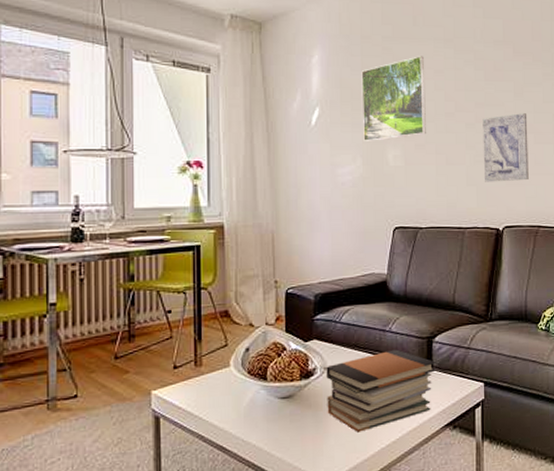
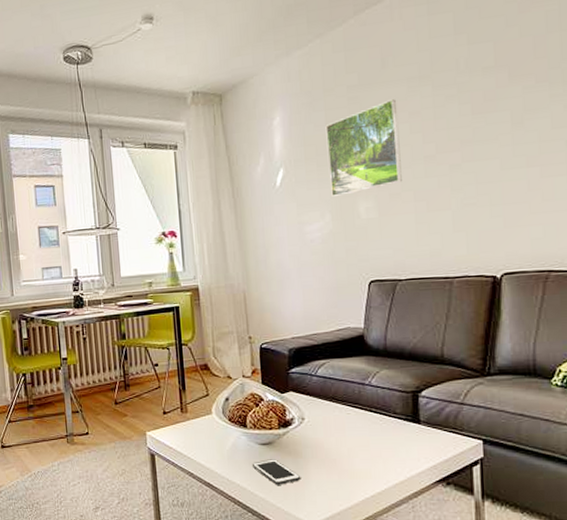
cell phone: none [270,413,320,442] -> present [251,459,301,485]
book stack: present [326,349,435,432] -> none [304,403,423,481]
wall art: present [482,113,529,182] -> none [471,144,534,227]

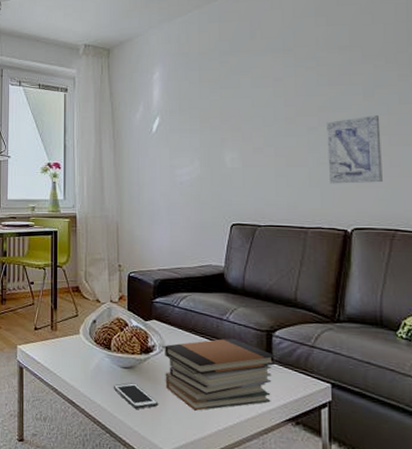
book stack: none [304,403,423,481] -> present [165,338,276,411]
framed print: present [325,99,402,198] -> none [199,66,265,146]
wall art: none [471,144,534,227] -> present [327,115,383,184]

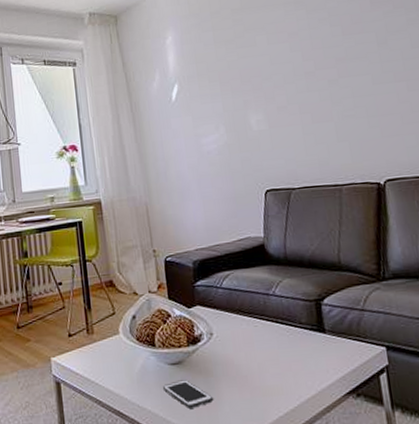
book stack: present [165,338,276,411] -> none [212,313,329,399]
wall art: present [327,115,383,184] -> none [345,62,407,137]

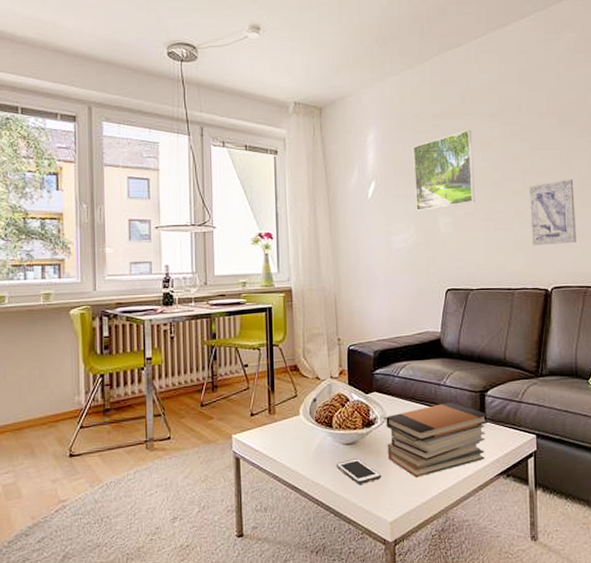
book stack: none [212,313,329,399] -> present [386,402,489,478]
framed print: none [214,21,287,111] -> present [413,130,475,212]
wall art: none [345,62,407,137] -> present [529,179,576,246]

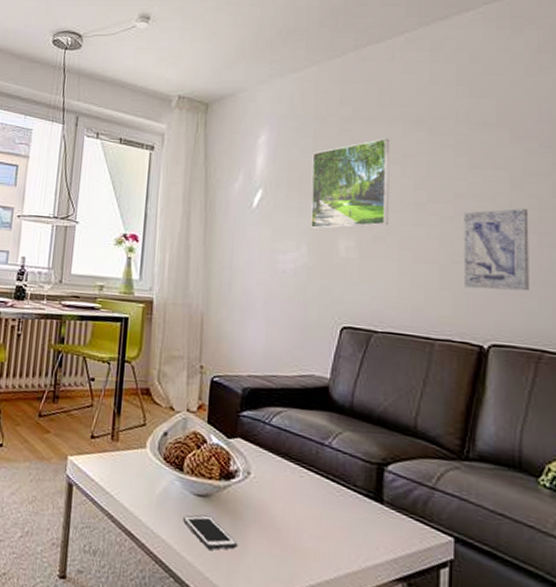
book stack: present [386,402,489,478] -> none [247,468,387,558]

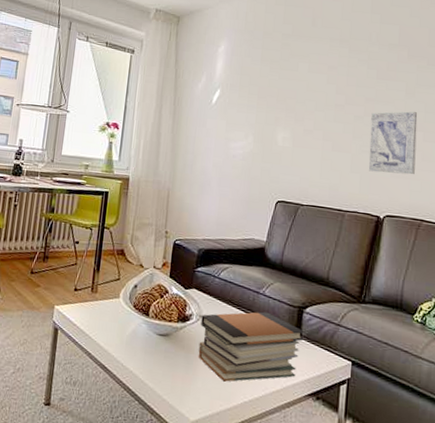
cell phone: present [182,515,238,550] -> none [147,350,190,378]
book stack: none [247,468,387,558] -> present [198,311,304,382]
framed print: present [310,138,390,229] -> none [256,52,320,123]

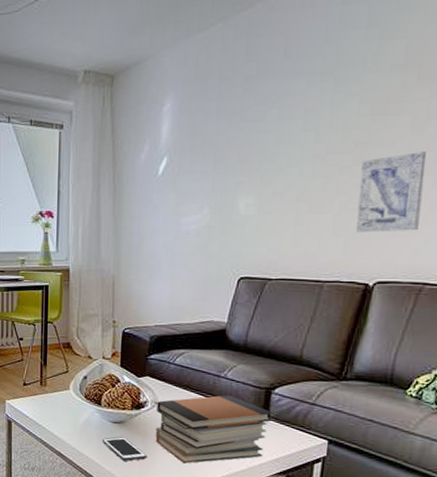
cell phone: none [147,350,190,378] -> present [102,436,147,461]

